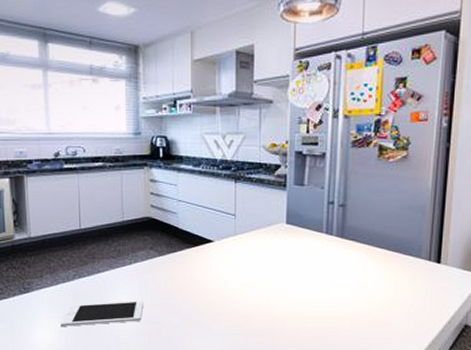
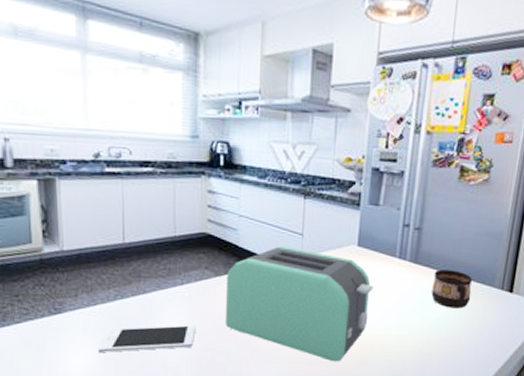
toaster: none [169,227,304,334] -> present [226,246,374,362]
cup: none [360,243,399,280] -> present [431,270,473,309]

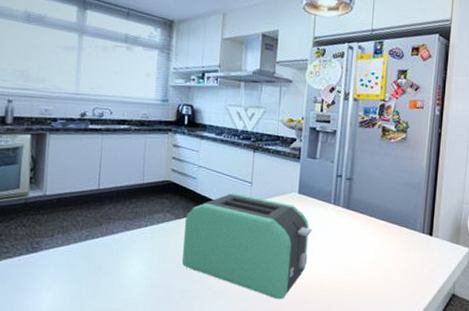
cell phone: present [98,325,196,352] -> none [67,263,156,289]
cup: present [431,270,473,309] -> none [362,215,398,250]

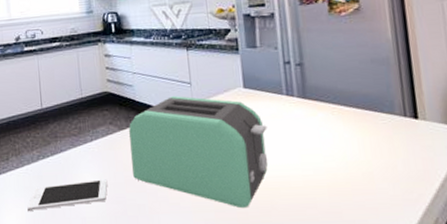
cell phone: none [67,263,156,289] -> present [27,179,108,211]

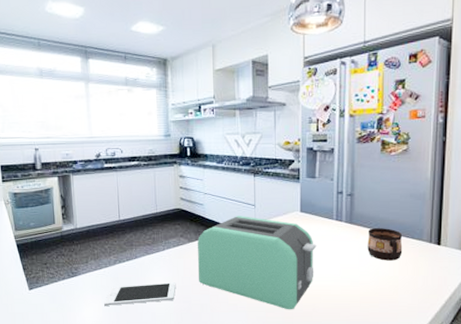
cup: none [327,101,373,142] -> present [367,228,403,261]

